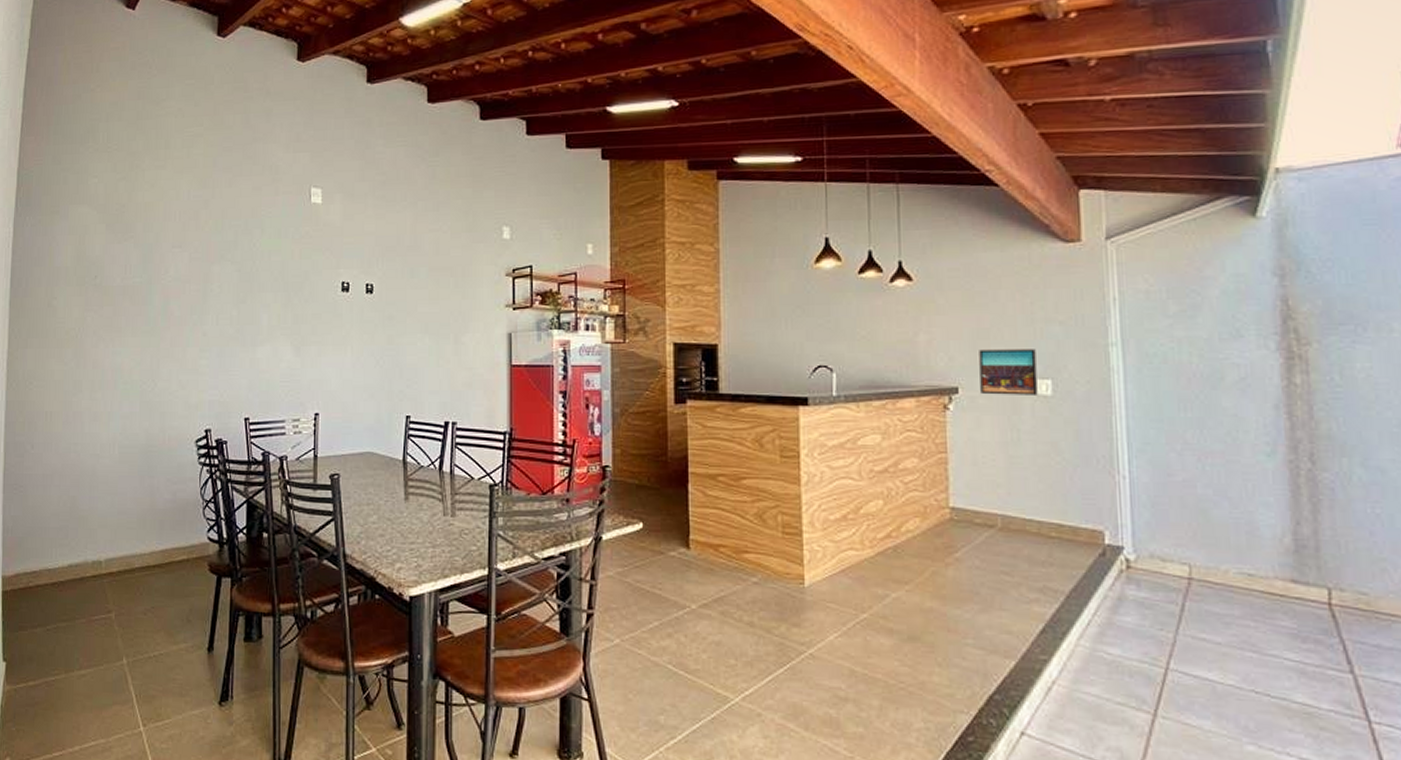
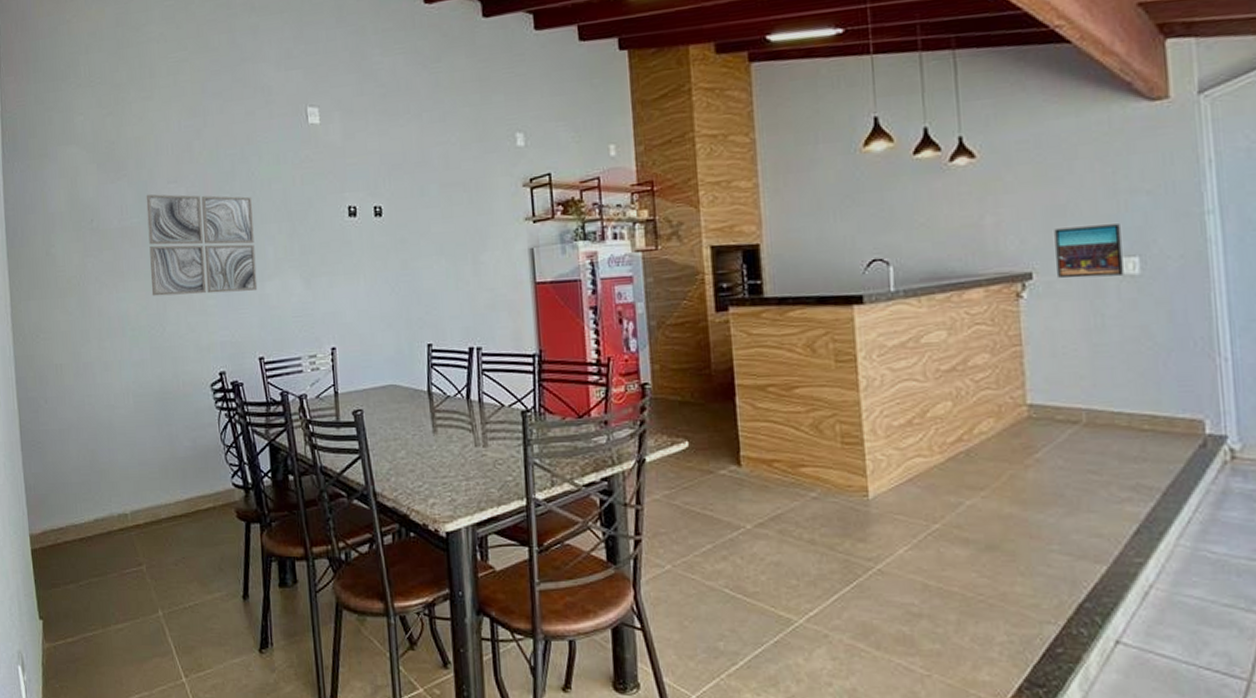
wall art: none [147,256,252,355] -> present [146,194,258,297]

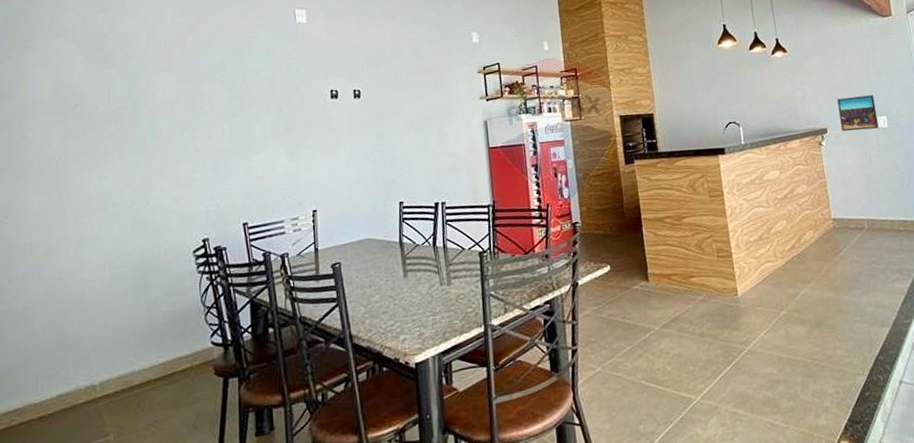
wall art: present [146,194,258,297] -> none [135,81,244,174]

